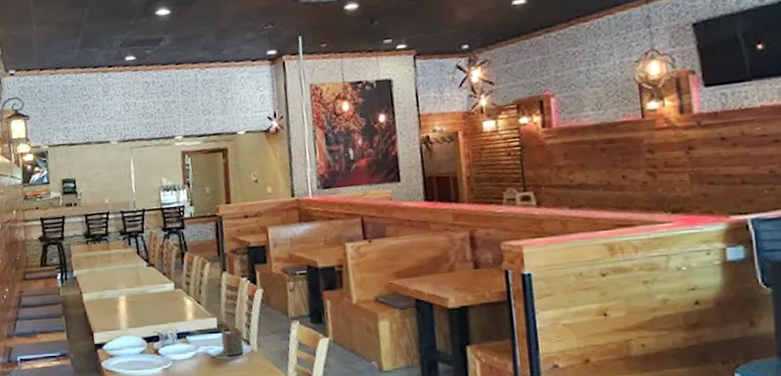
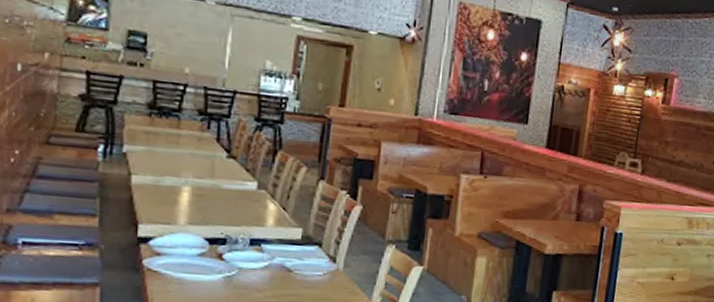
napkin holder: present [221,320,244,357] -> none [302,233,330,272]

